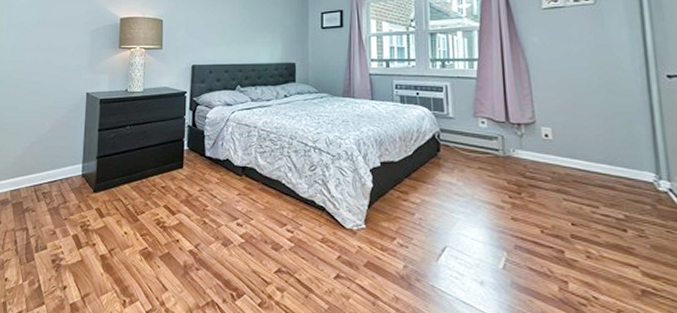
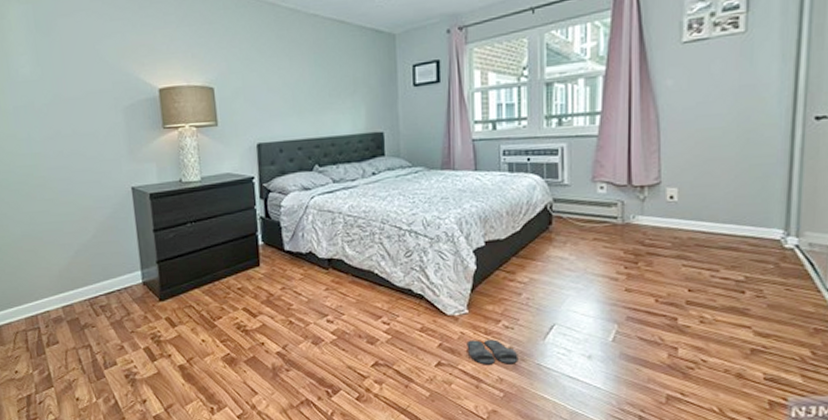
slippers: none [364,255,413,284] -> present [466,339,518,365]

